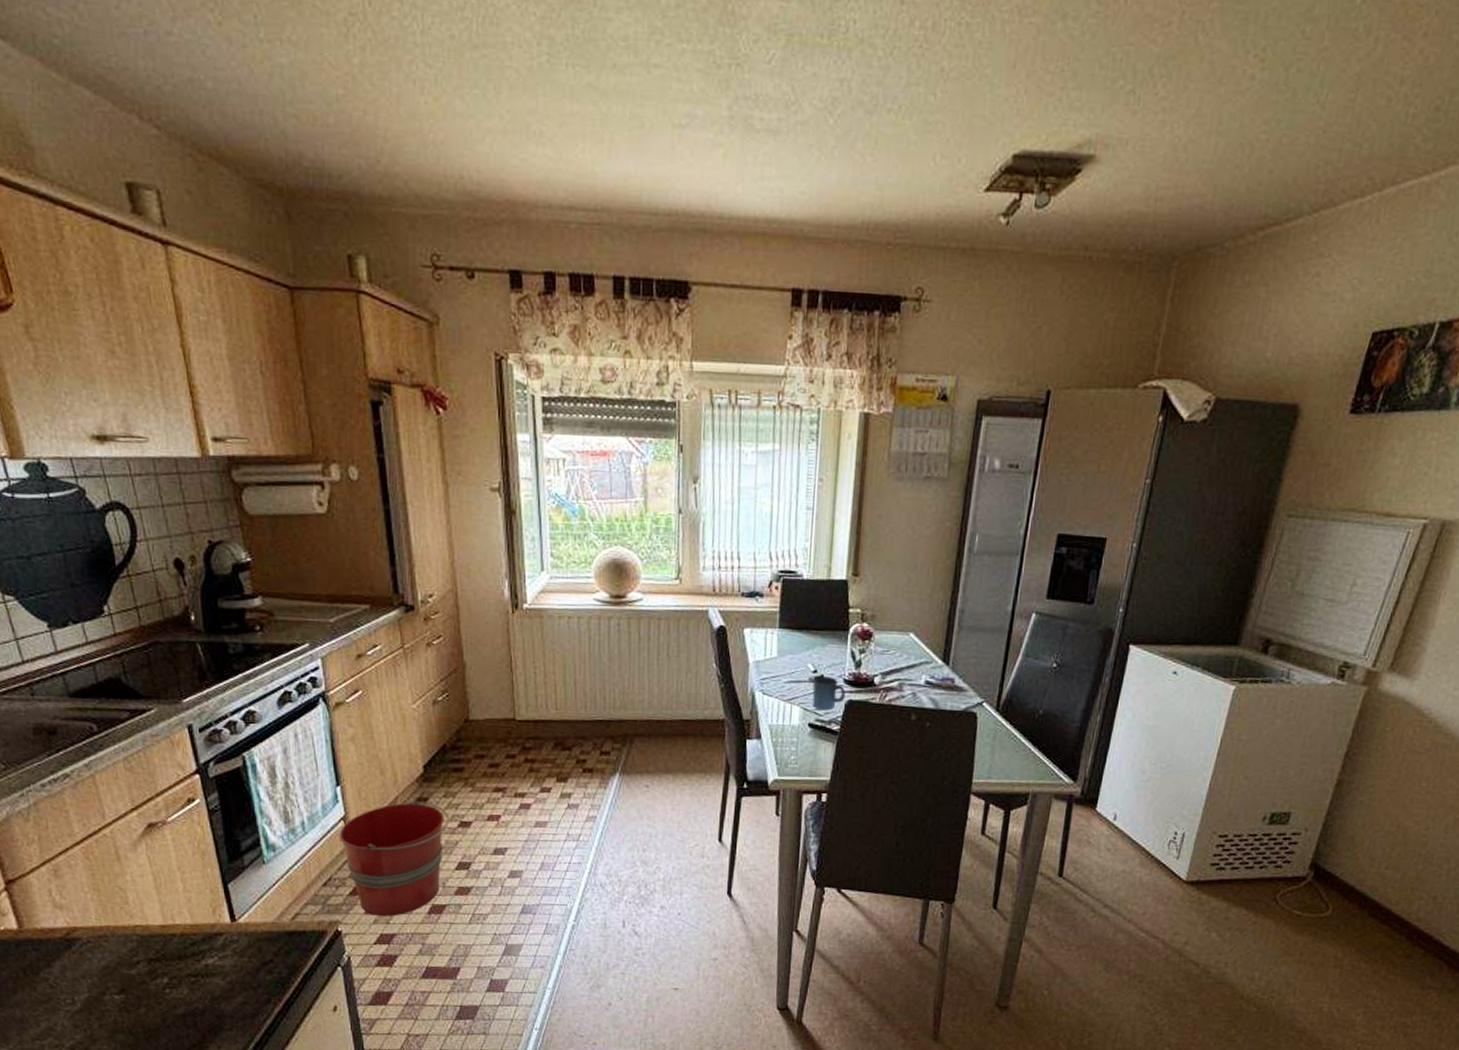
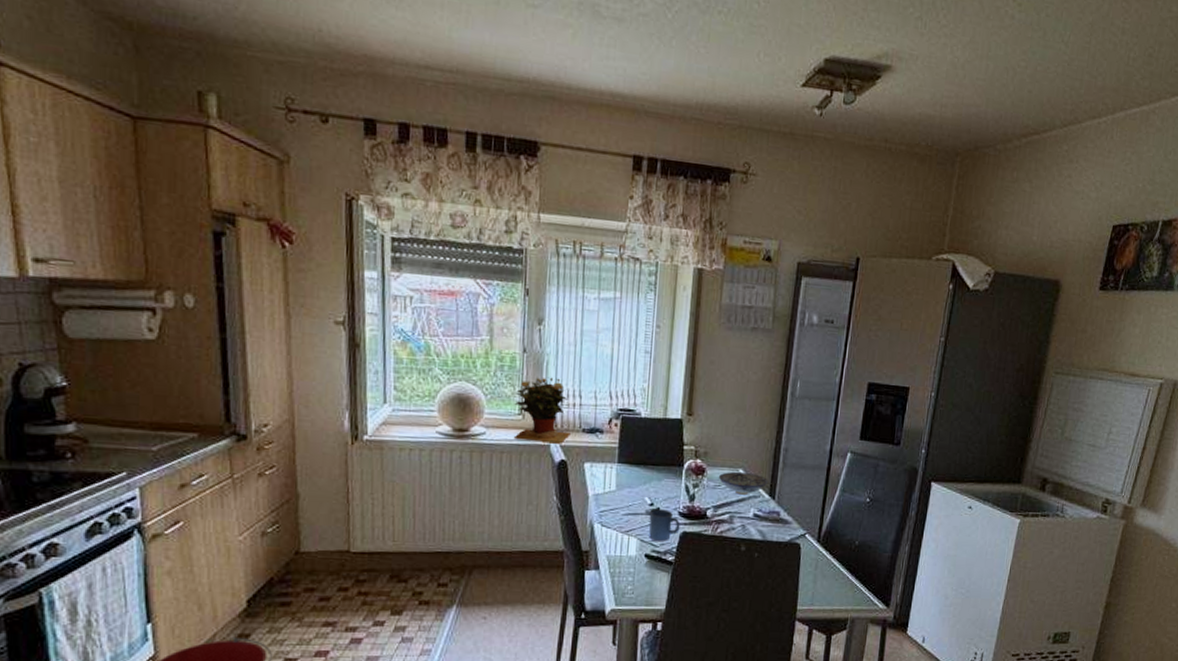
flower arrangement: none [670,539,729,608] -> present [513,377,570,443]
bowl: none [886,635,942,662] -> present [718,471,768,496]

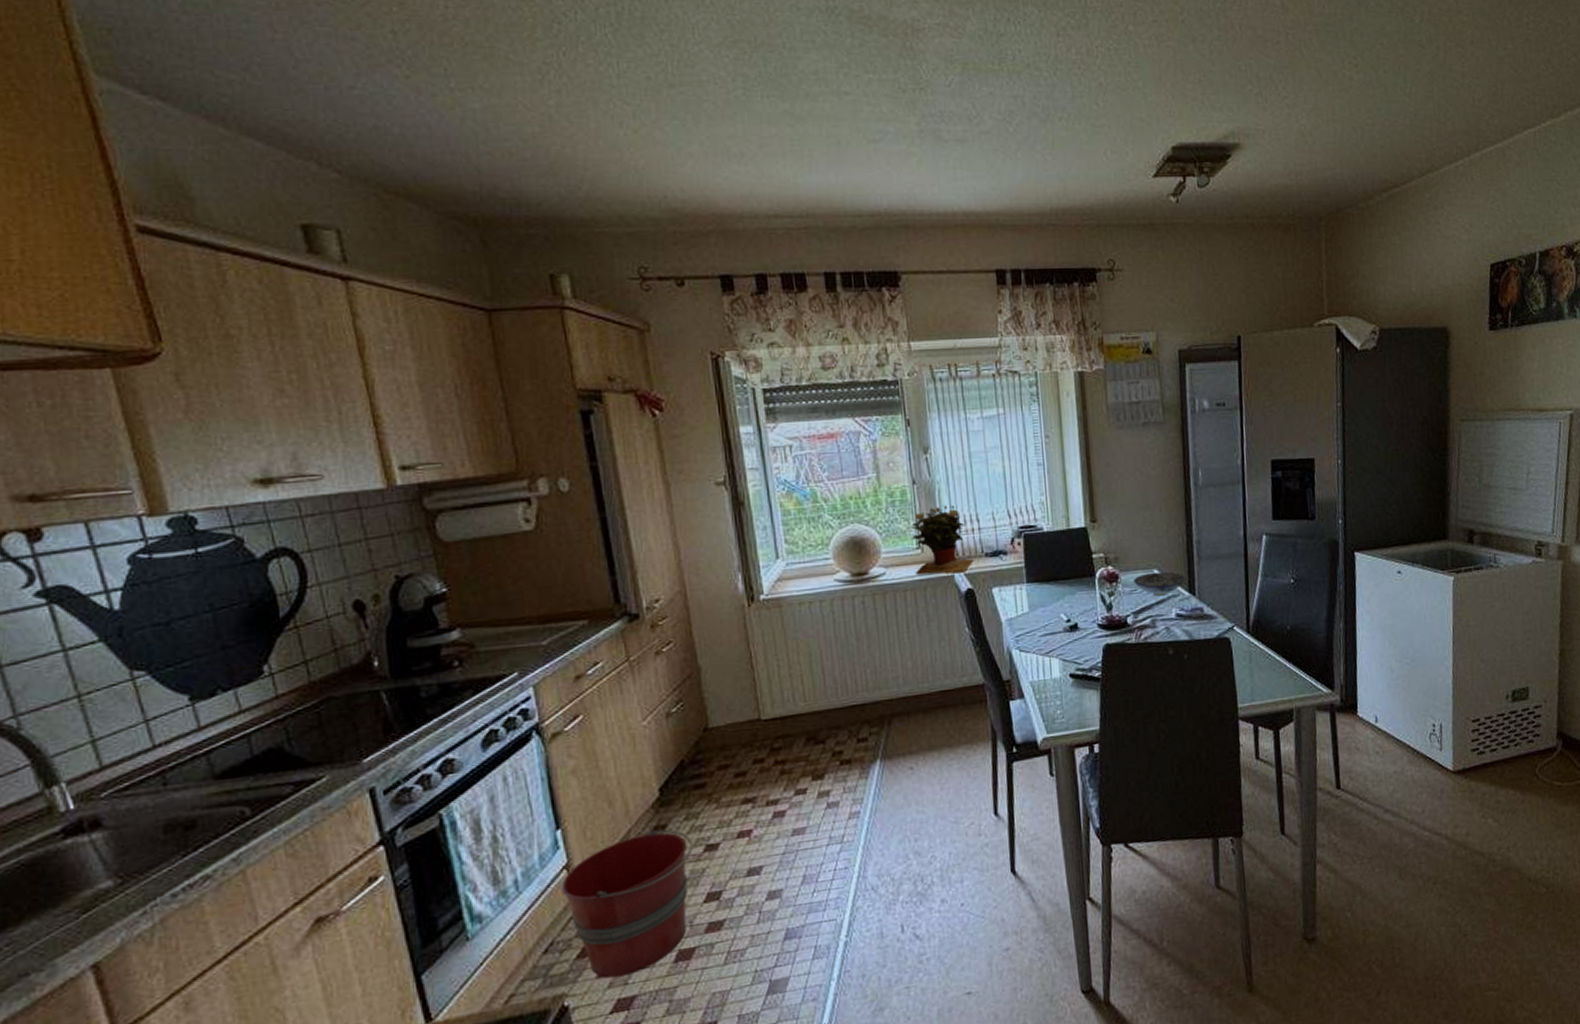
mug: present [649,509,680,542] -> none [1067,623,1102,660]

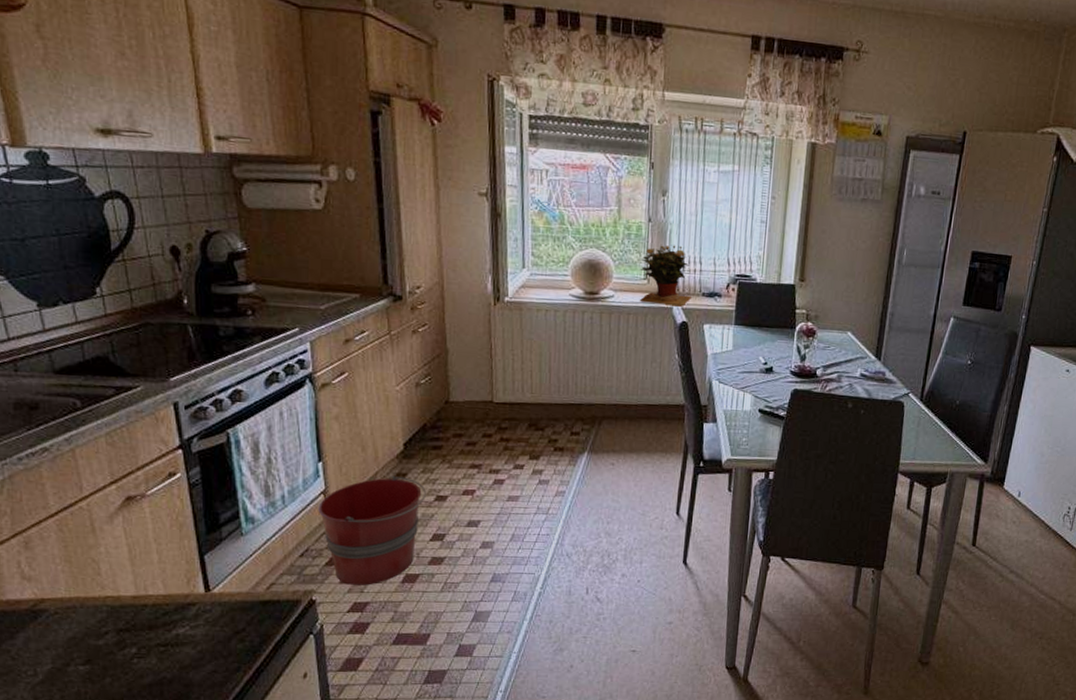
bowl: present [1133,571,1186,597] -> none [827,334,875,357]

